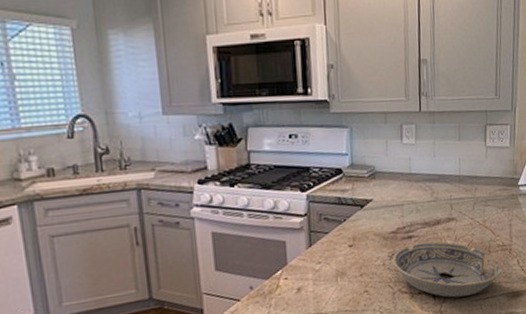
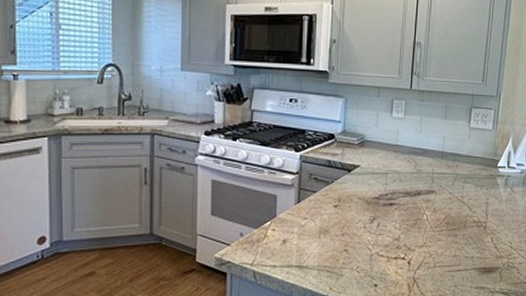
bowl: present [392,241,502,298] -> none [373,211,475,266]

